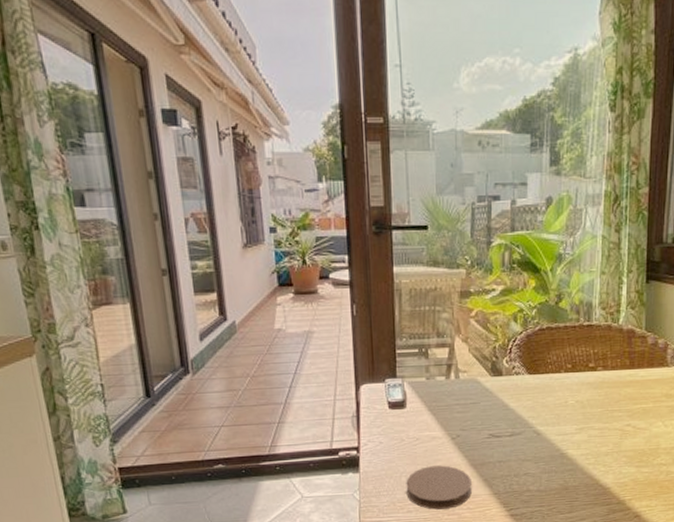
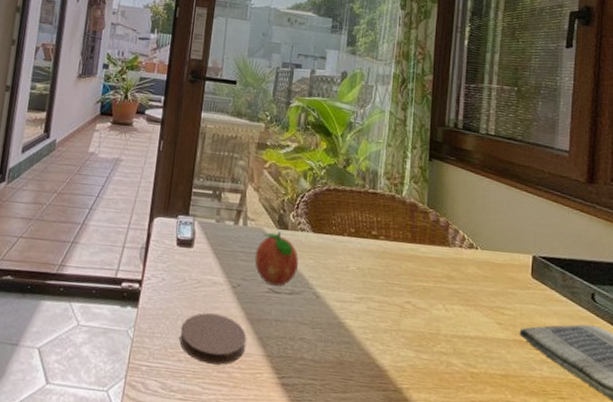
fruit: none [471,379,516,431] -> present [254,232,298,286]

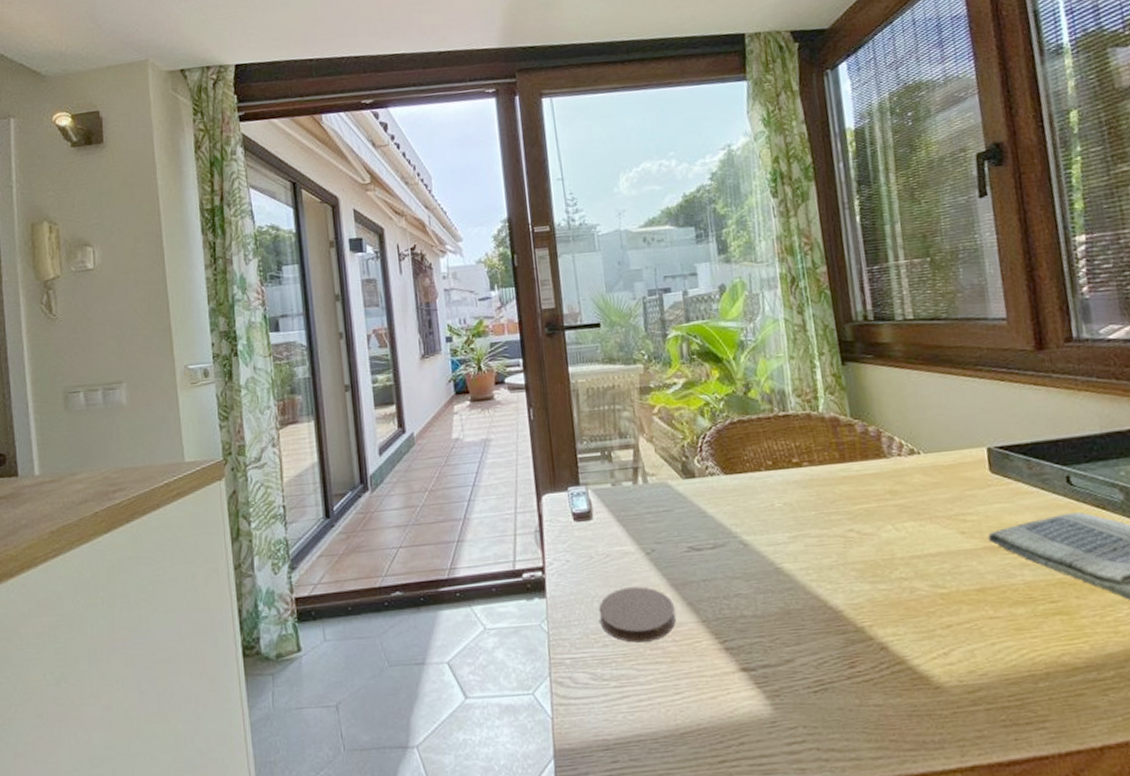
fruit: present [254,232,298,286] -> none [663,482,716,543]

